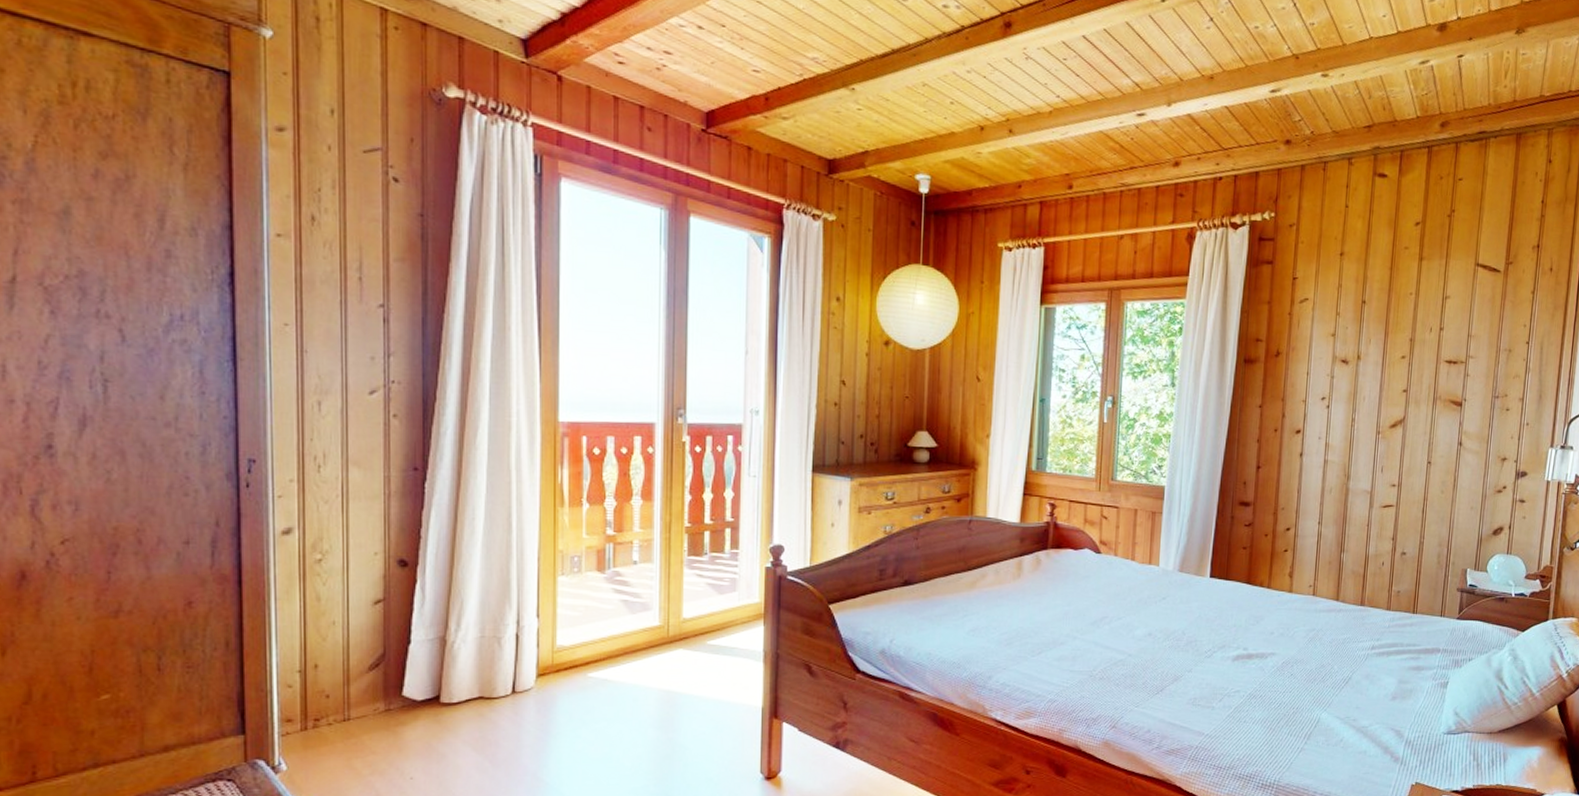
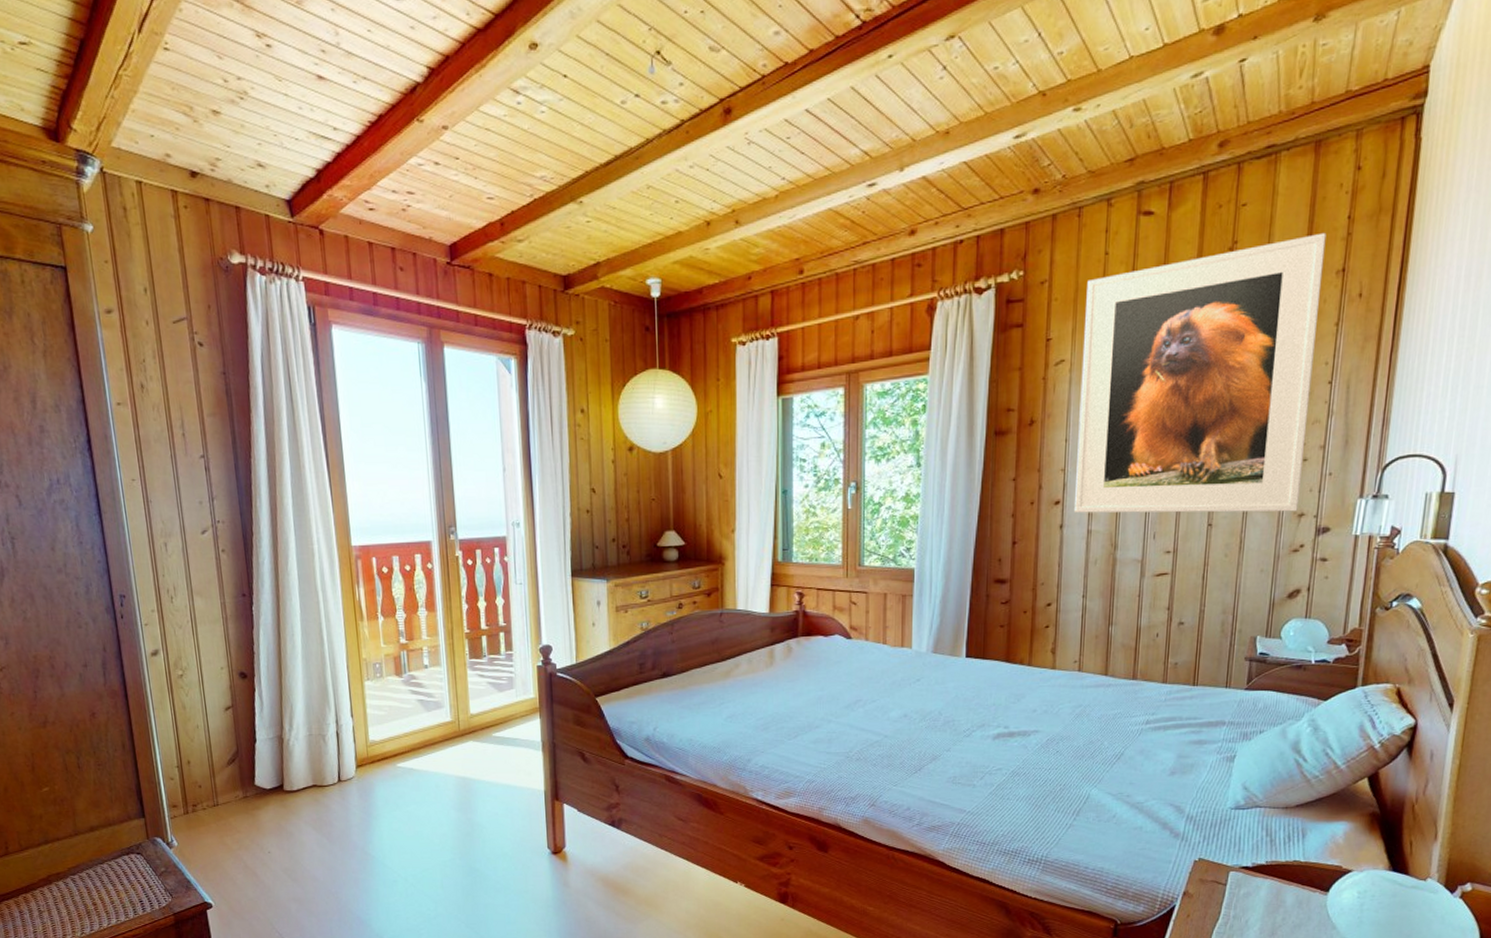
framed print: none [1312,212,1525,456] -> present [1073,232,1327,513]

